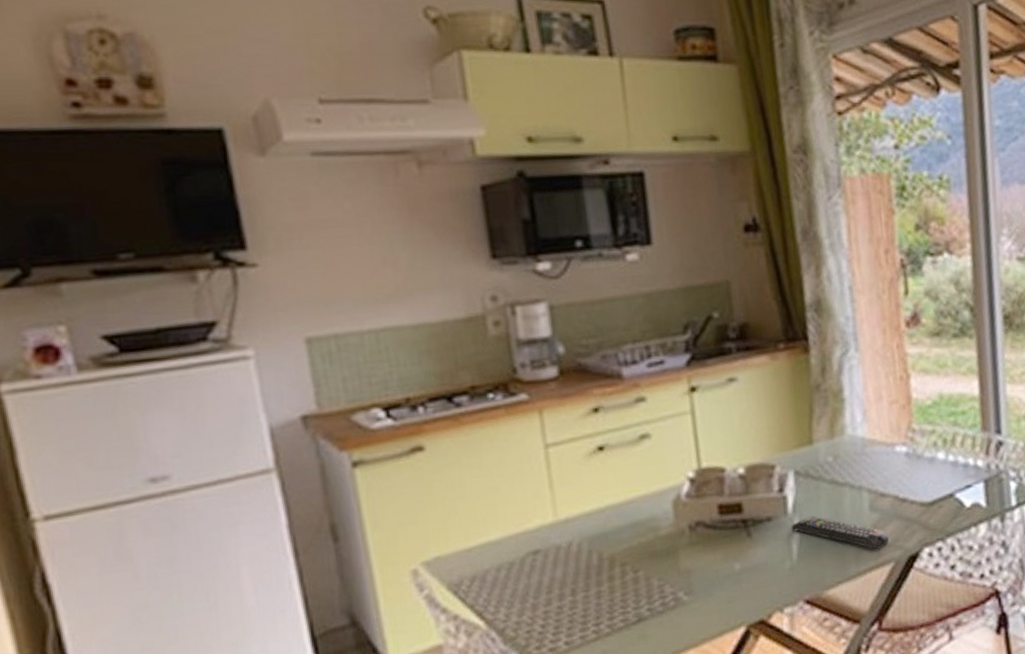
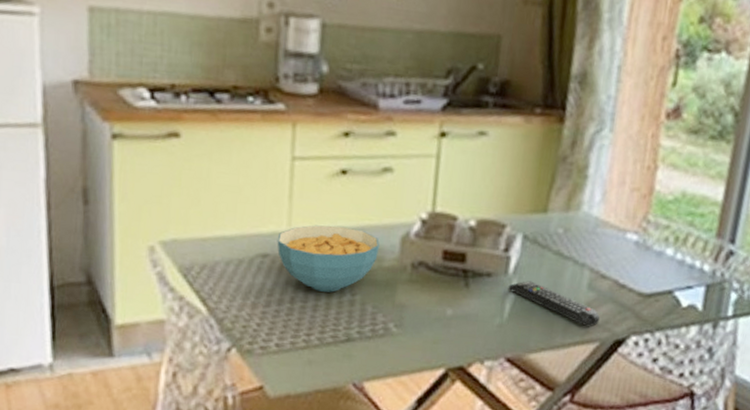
cereal bowl: none [545,503,653,577] -> present [277,225,380,292]

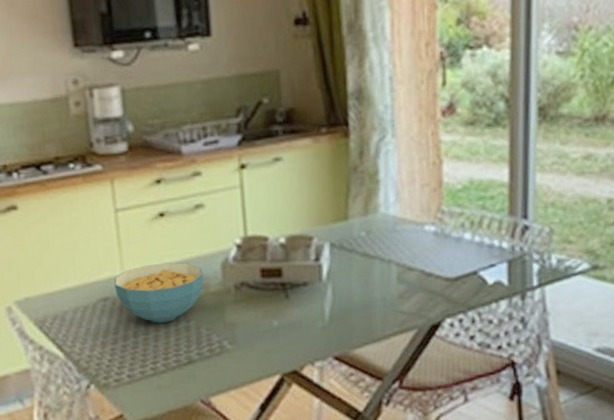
remote control: present [508,281,601,327] -> none [324,283,414,317]

